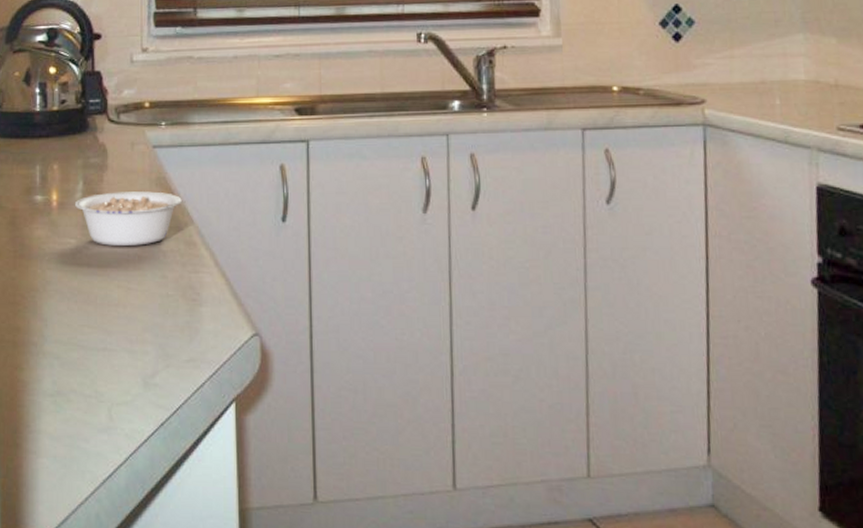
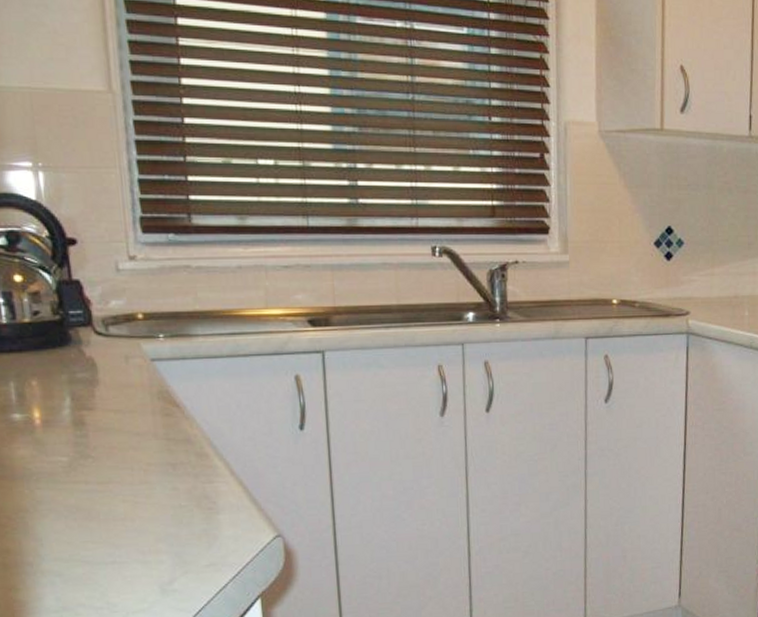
legume: present [75,191,188,246] -> none [63,405,196,462]

